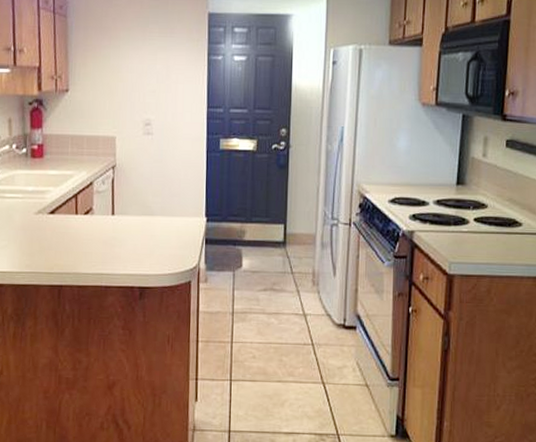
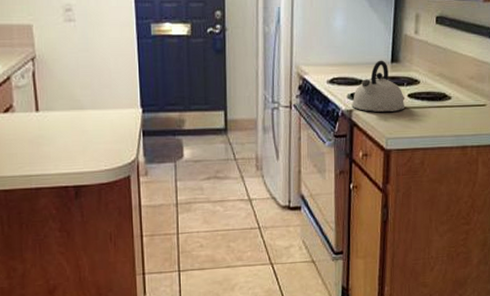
kettle: none [413,182,471,235] -> present [351,60,405,112]

